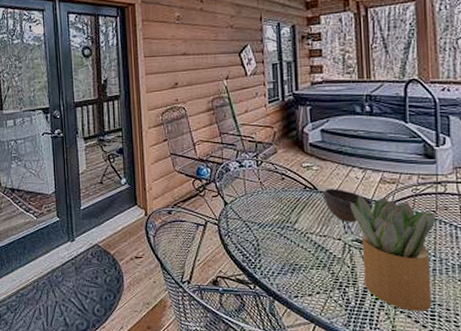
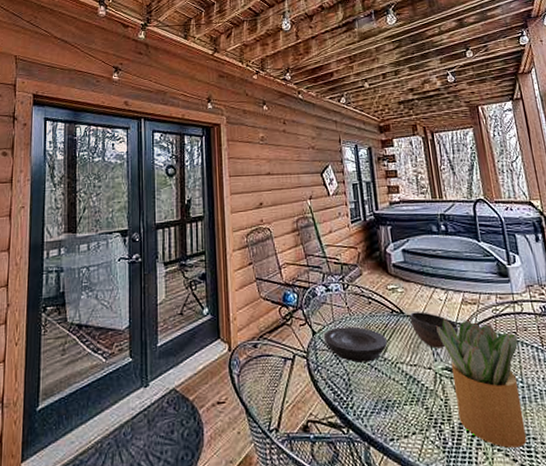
plate: none [235,199,298,231] -> present [323,326,387,363]

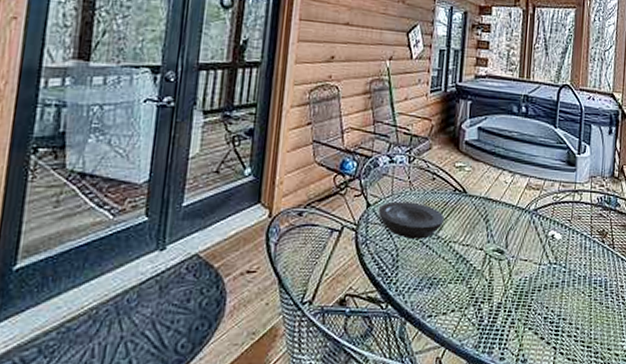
bowl: present [409,312,459,349] -> none [471,192,517,230]
potted plant: present [436,318,528,448] -> none [496,201,571,327]

